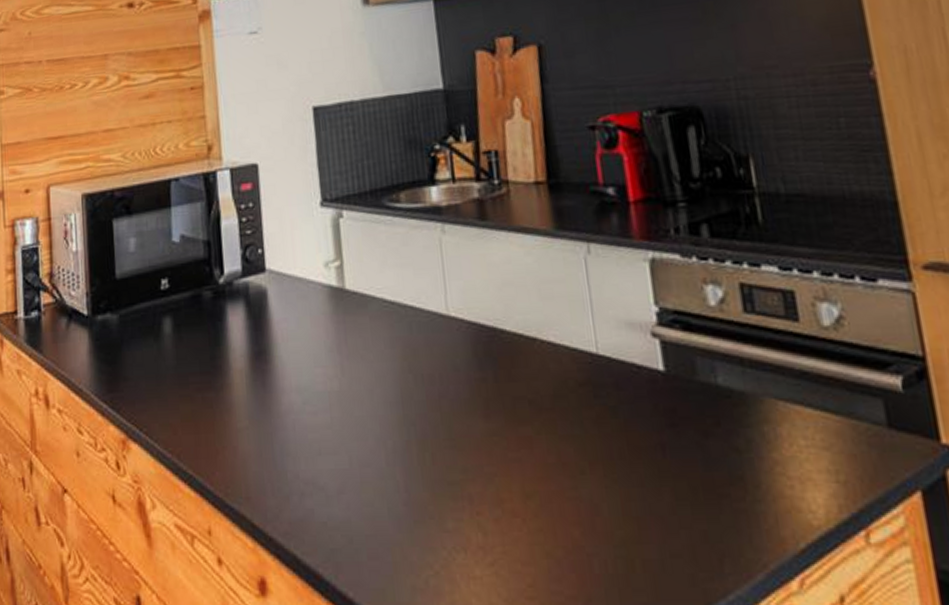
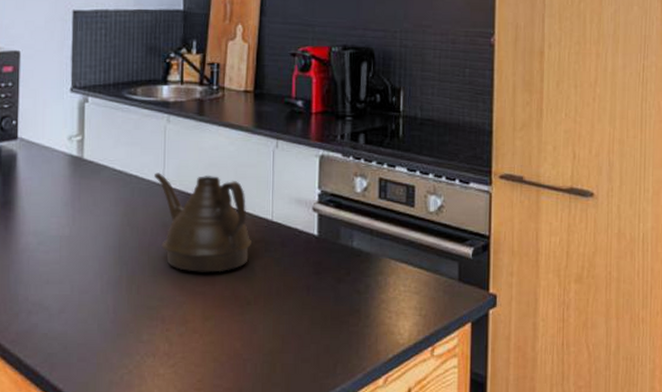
teapot: none [434,297,574,431] -> present [154,173,251,273]

